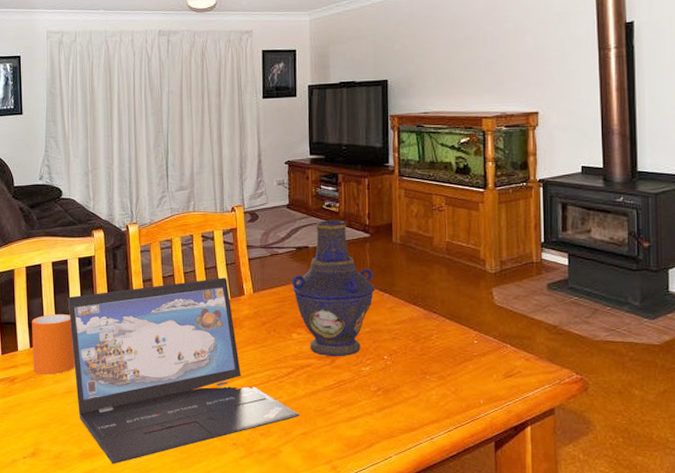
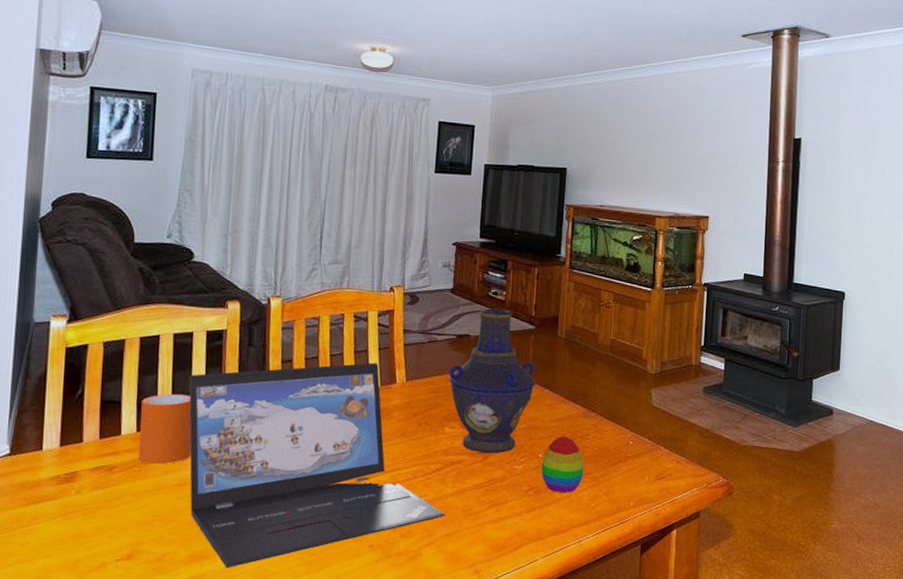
decorative egg: none [387,337,430,392] -> present [541,436,584,493]

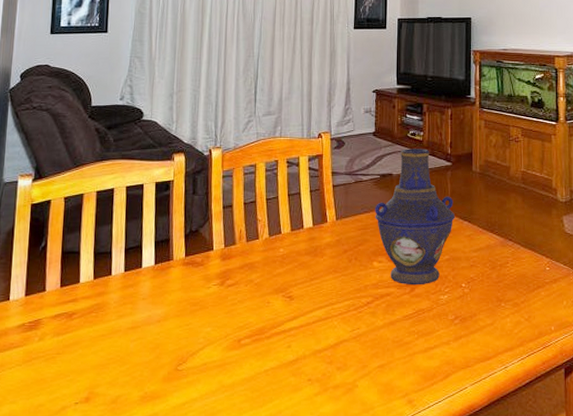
mug: present [138,394,192,465] -> none [95,243,143,310]
laptop: present [189,362,445,568] -> none [140,204,378,407]
decorative egg: present [541,436,584,493] -> none [465,265,505,320]

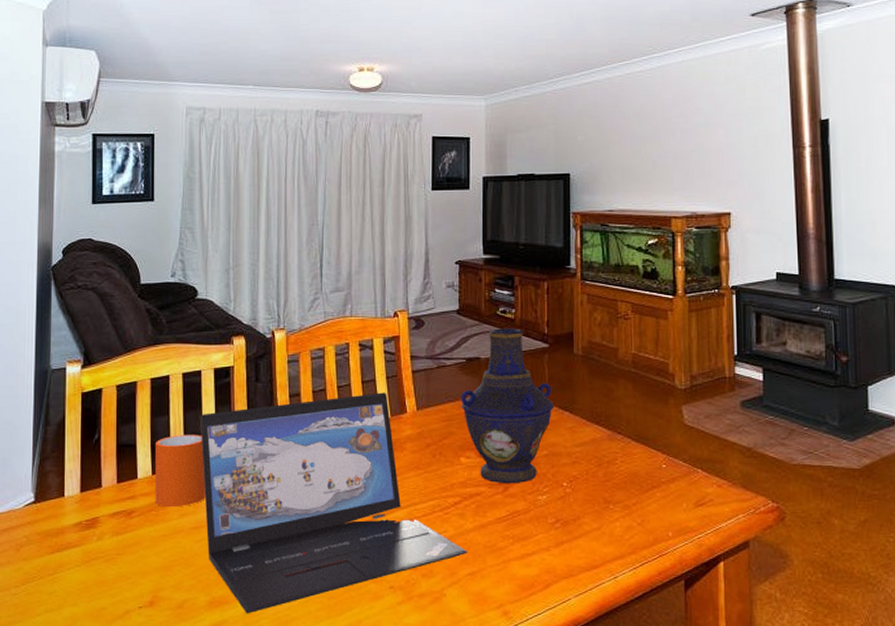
mug: none [95,243,143,310] -> present [154,435,205,508]
laptop: none [140,204,378,407] -> present [200,392,467,614]

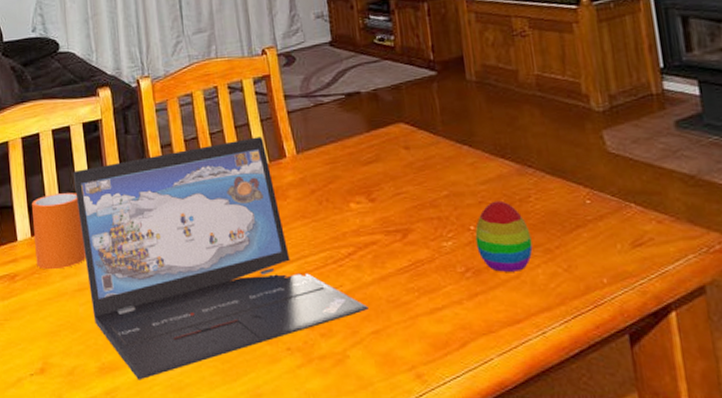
vase: present [461,328,555,484] -> none [343,56,451,231]
decorative egg: none [567,461,614,524] -> present [475,200,533,272]

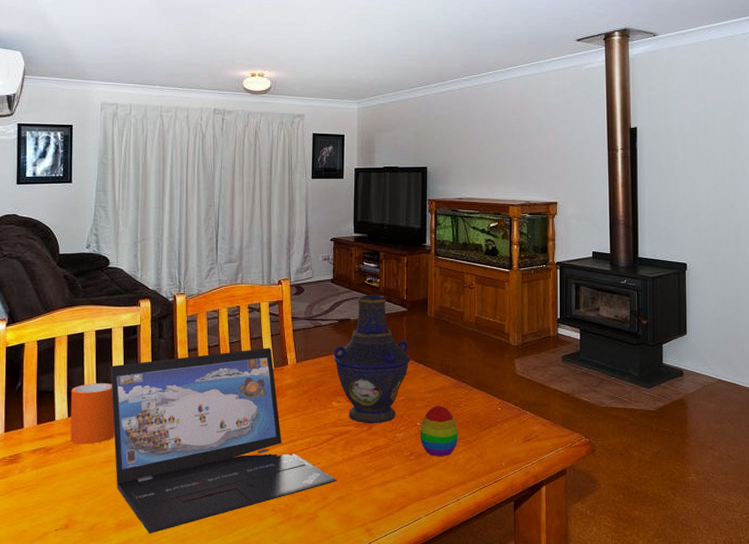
vase: none [343,56,451,231] -> present [333,295,411,424]

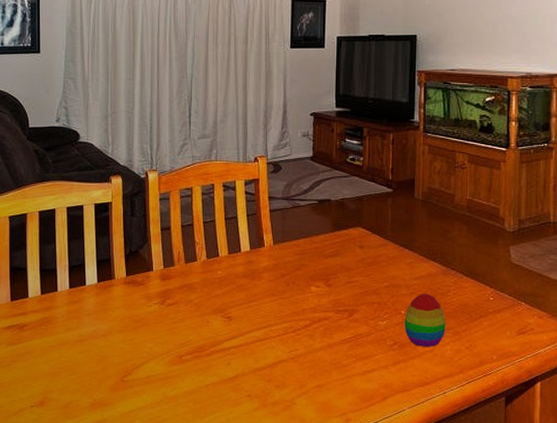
mug: present [70,383,115,445] -> none [43,261,88,323]
laptop: present [110,348,337,534] -> none [82,228,316,415]
vase: present [333,295,411,424] -> none [312,174,396,311]

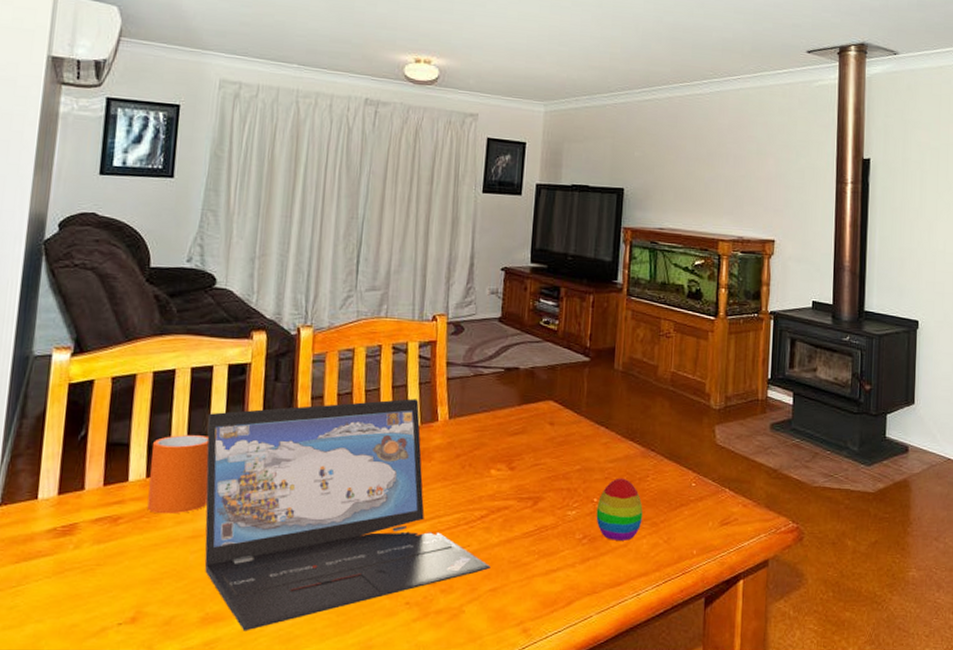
mug: none [43,261,88,323] -> present [147,435,209,515]
laptop: none [82,228,316,415] -> present [204,398,491,631]

